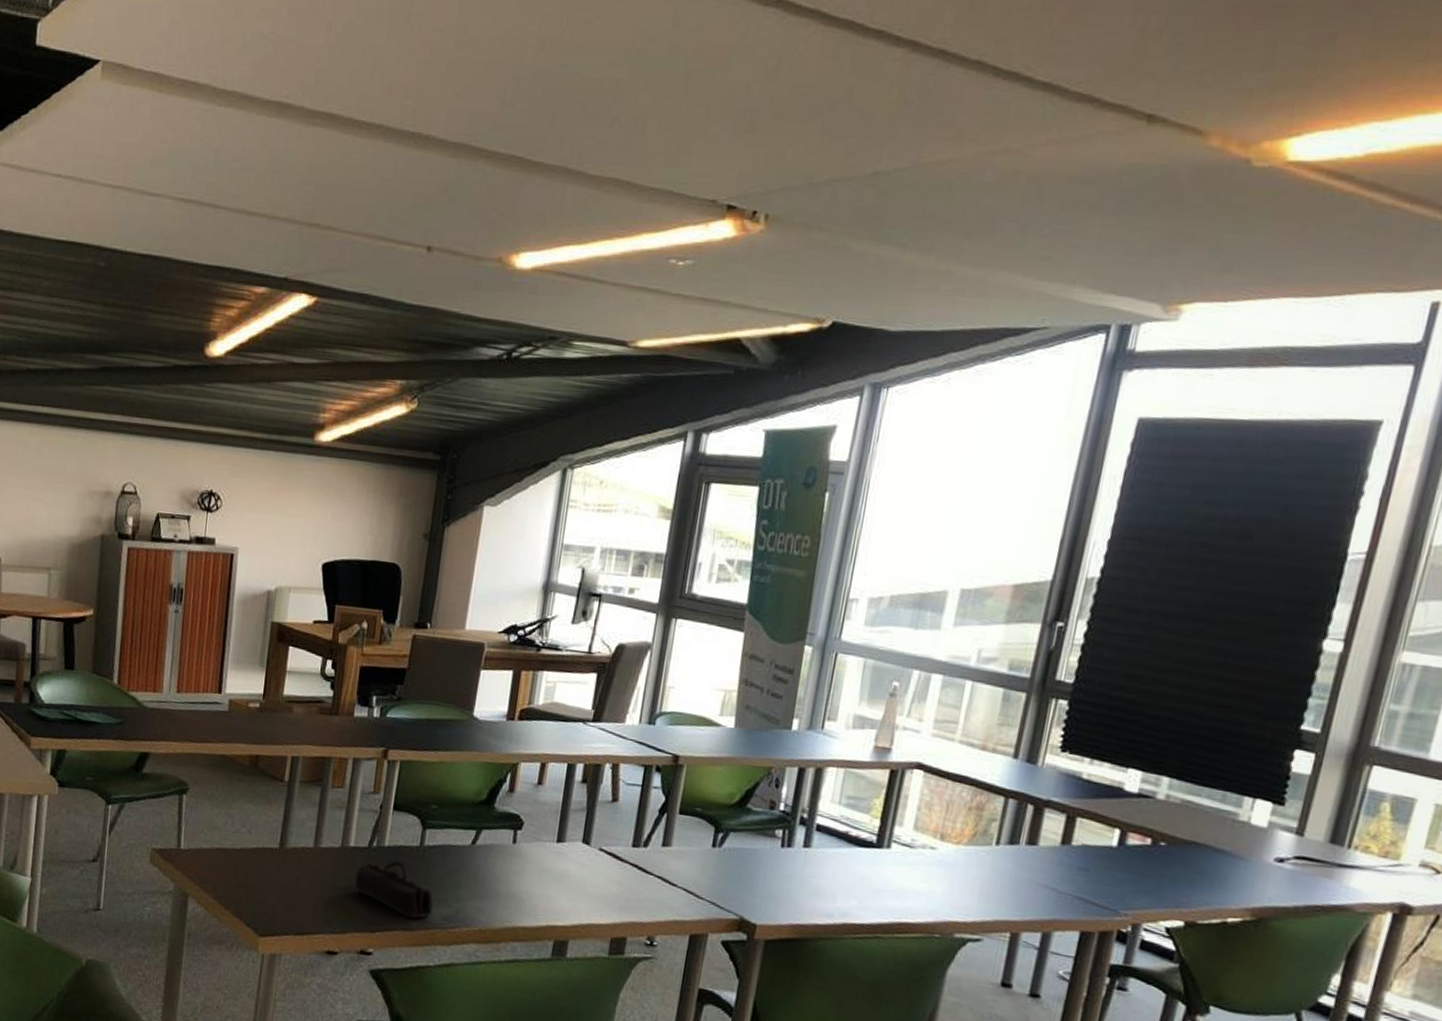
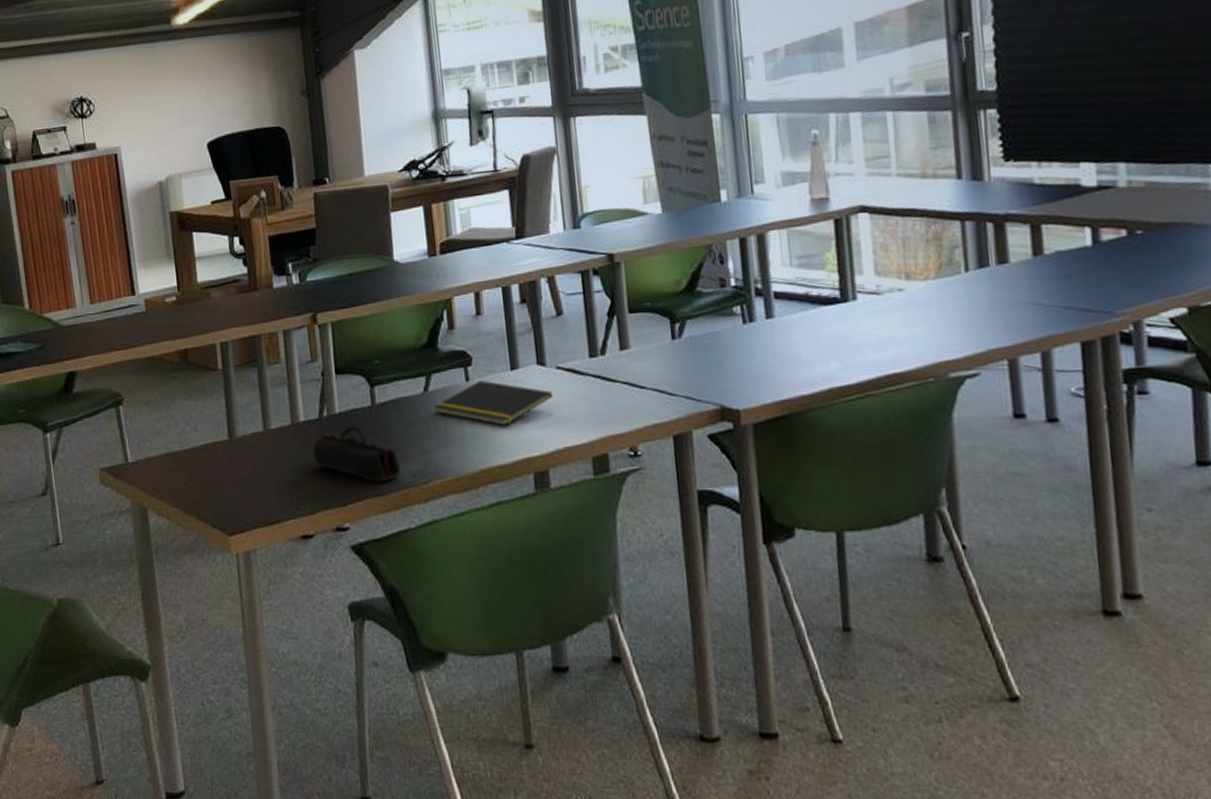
notepad: none [477,845,590,892] -> present [434,380,553,426]

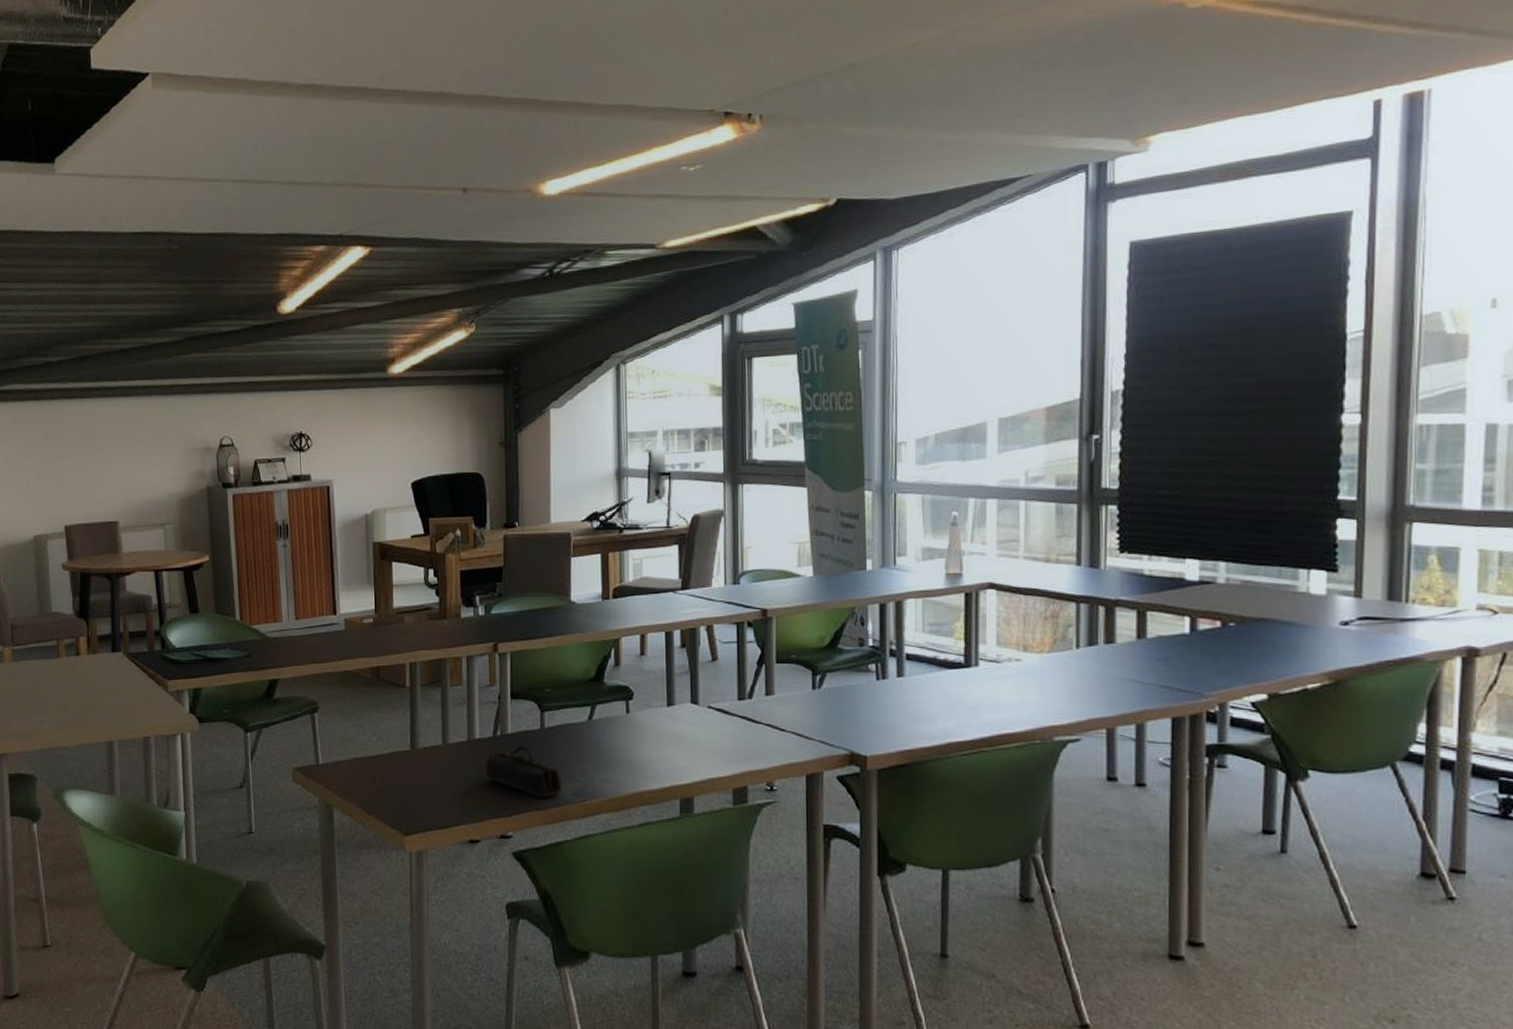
notepad: present [434,380,553,426] -> none [596,713,703,755]

